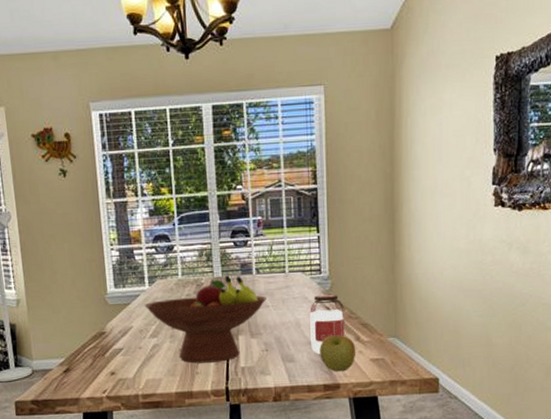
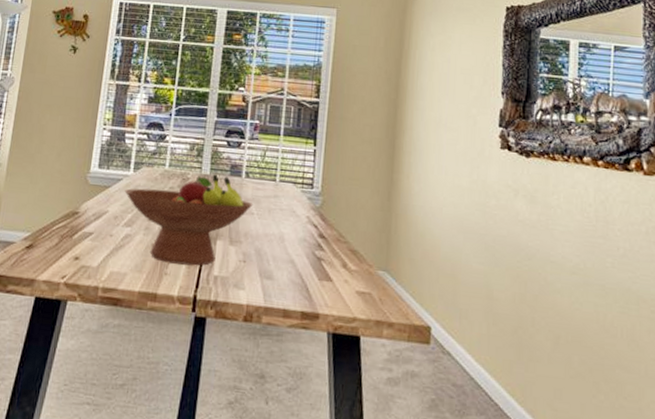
jar: present [310,294,345,354] -> none [293,210,334,276]
apple: present [320,335,356,372] -> none [301,257,342,301]

